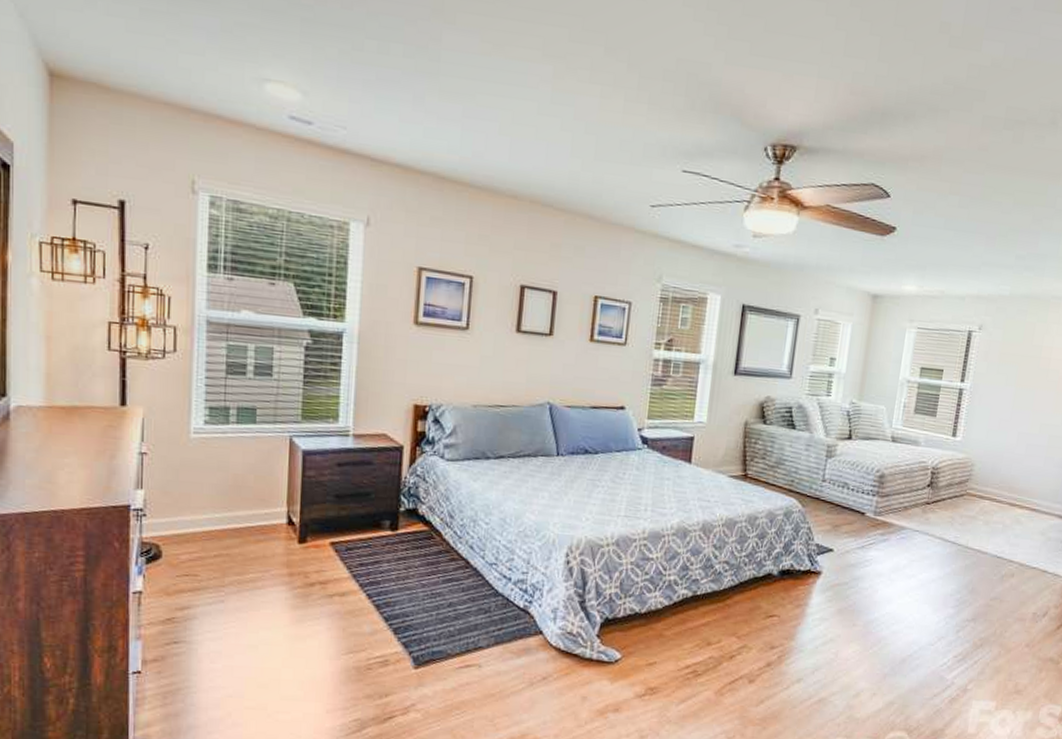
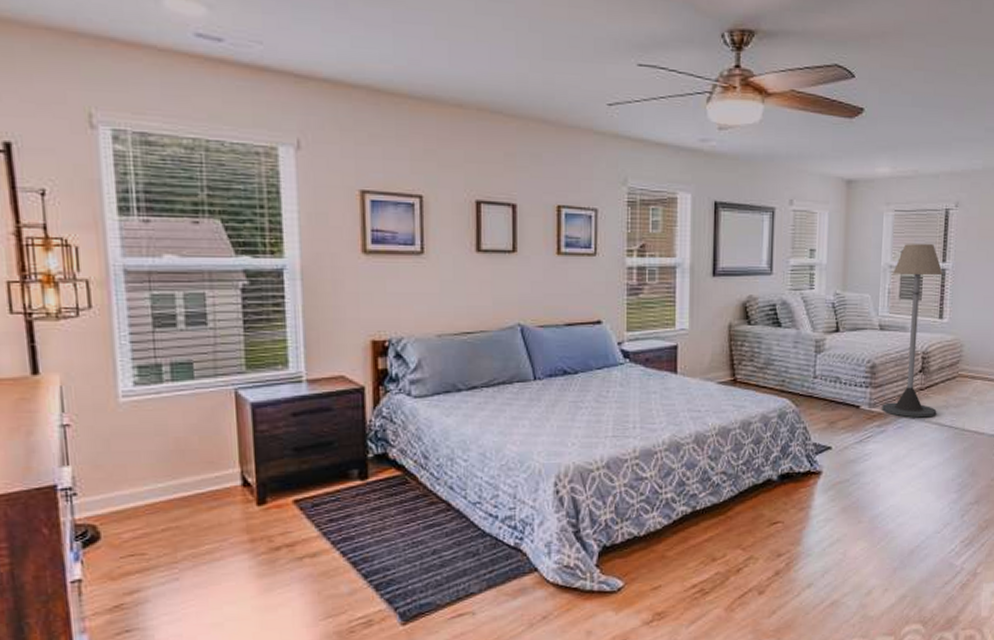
floor lamp: none [886,361,960,532] -> present [882,244,943,418]

